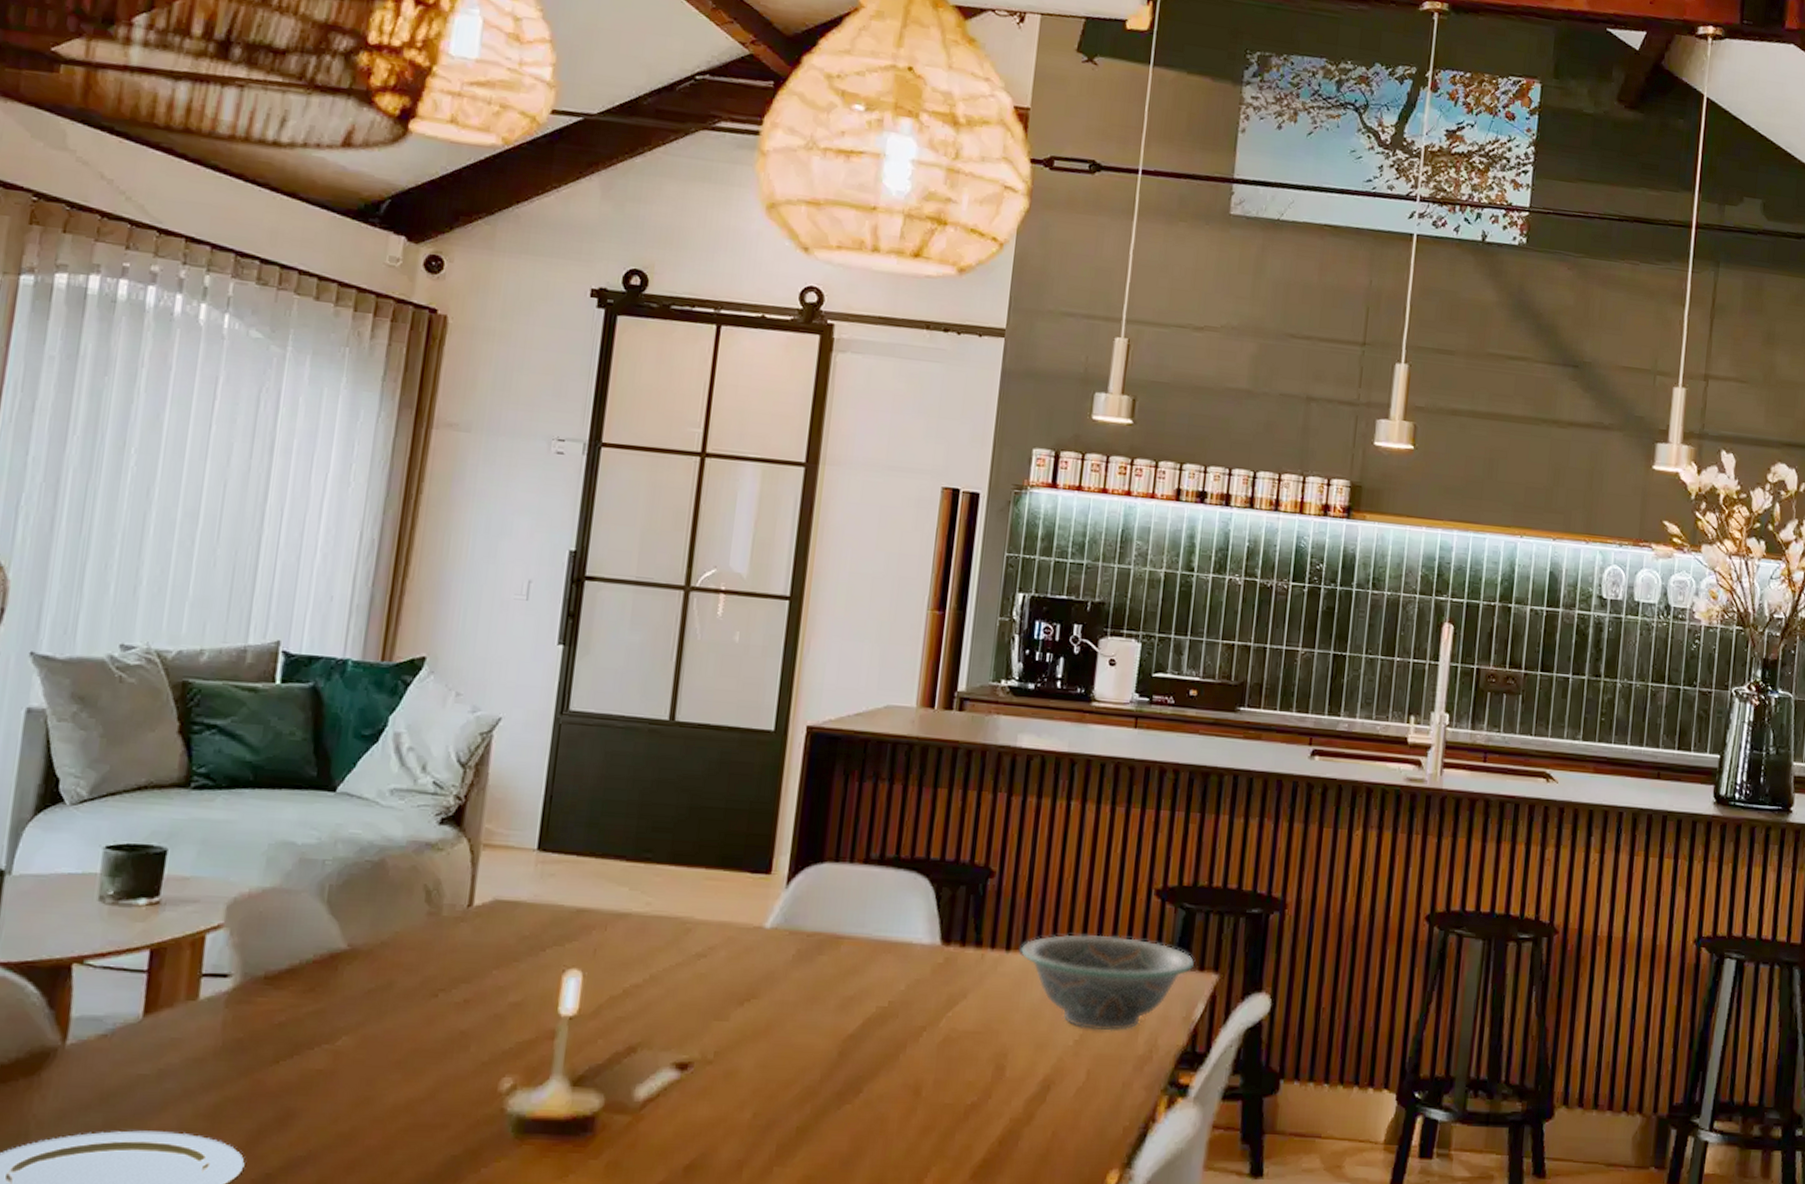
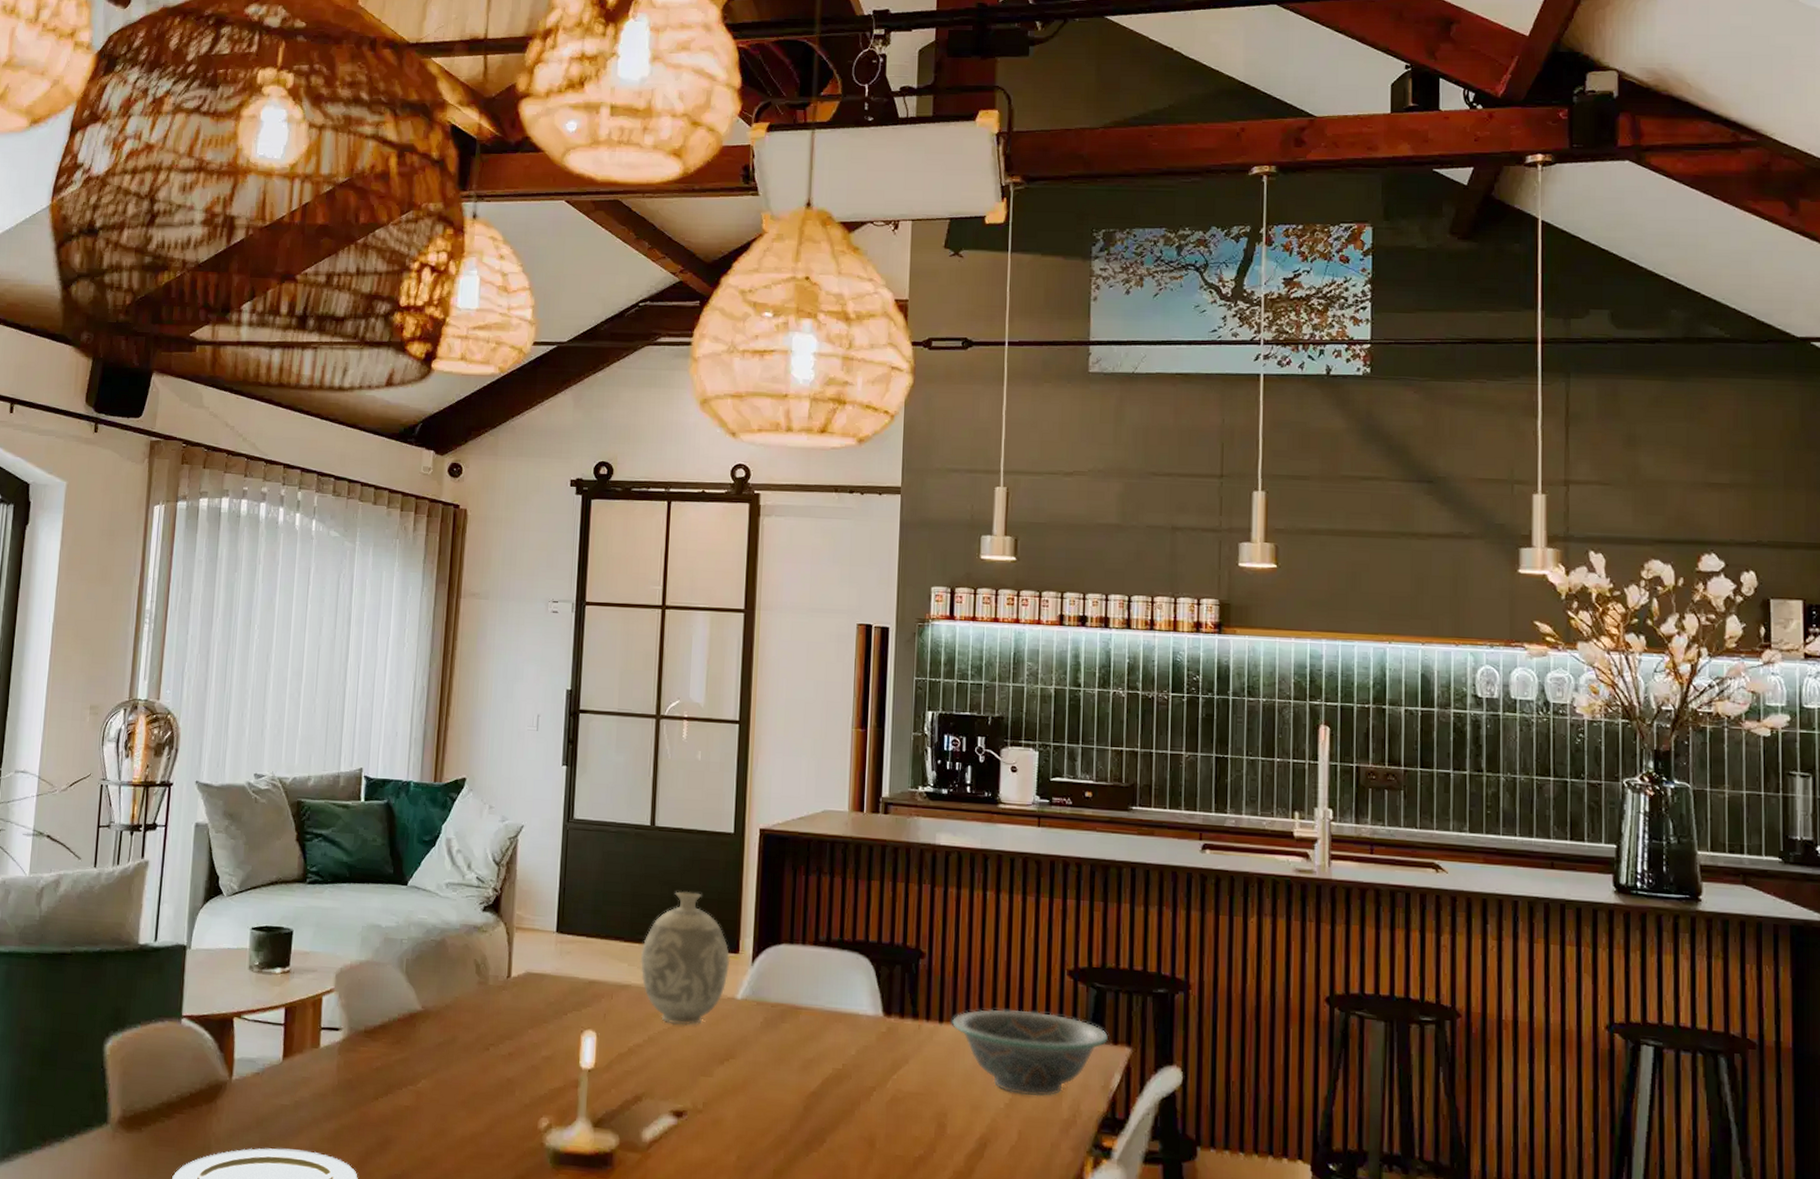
decorative vase: none [645,800,760,960] -> present [640,891,730,1025]

